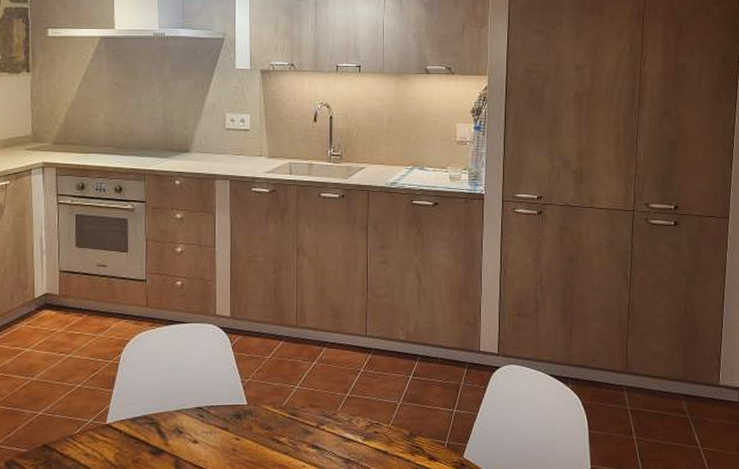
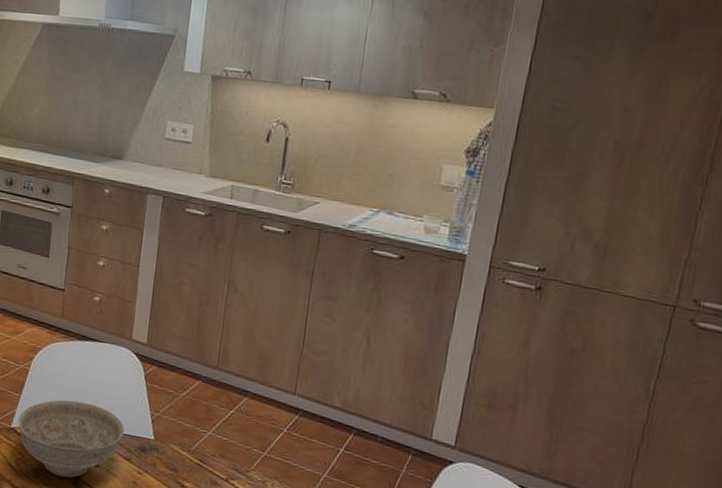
decorative bowl: none [113,383,219,462] -> present [18,400,125,478]

